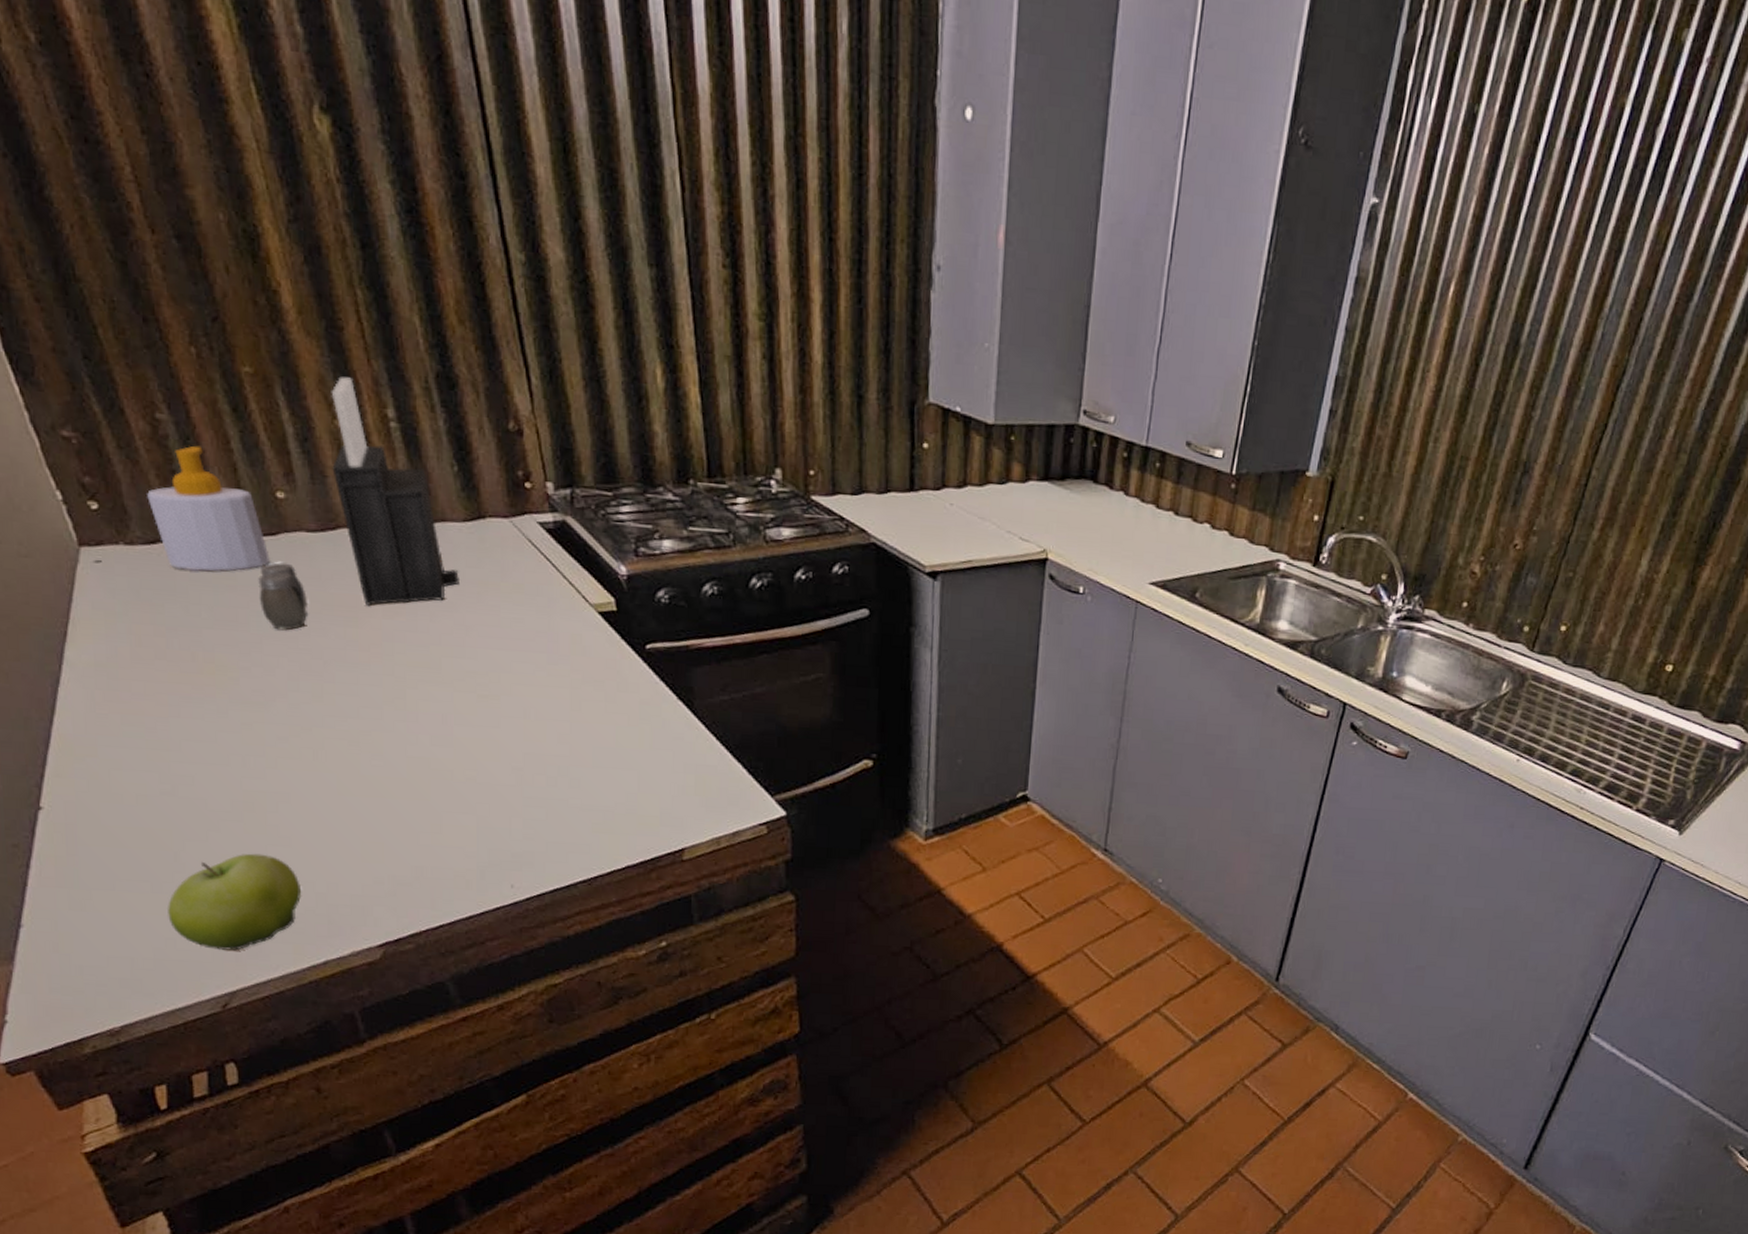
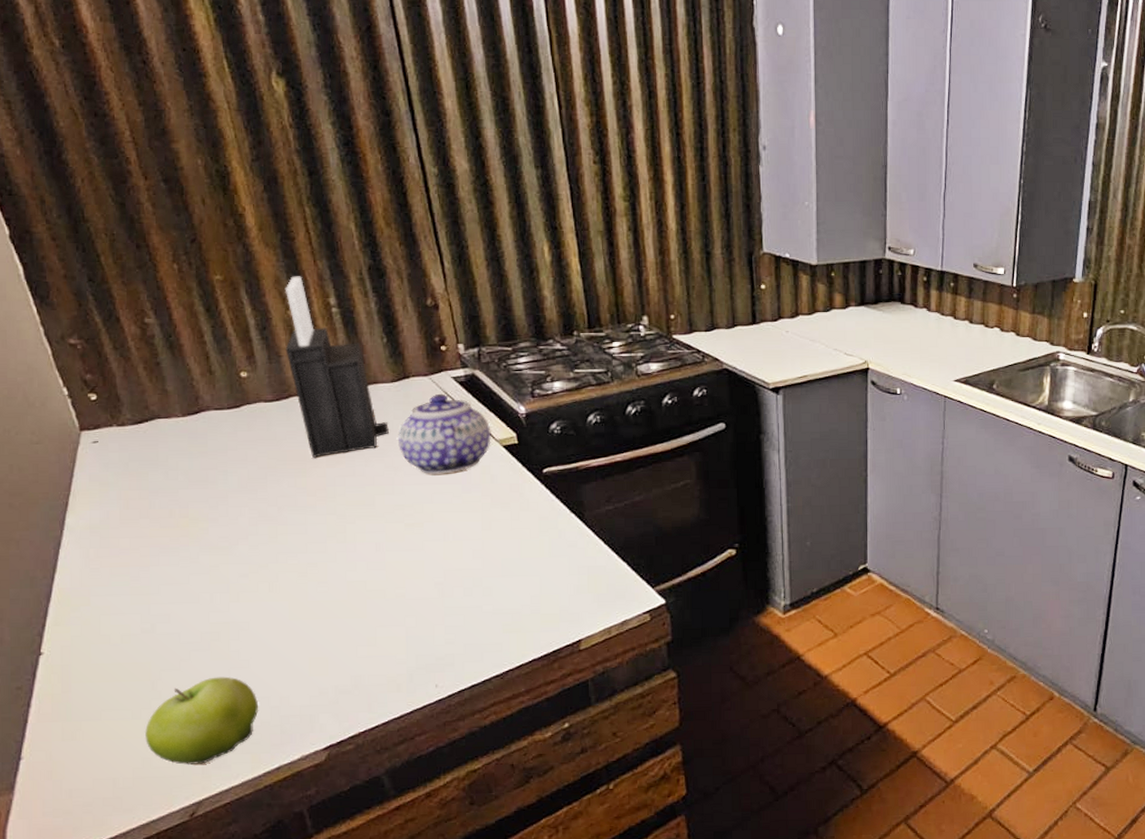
soap bottle: present [147,445,270,572] -> none [136,341,235,443]
salt and pepper shaker: present [258,562,307,631] -> none [225,429,265,485]
teapot: none [471,541,584,640] -> present [398,393,491,476]

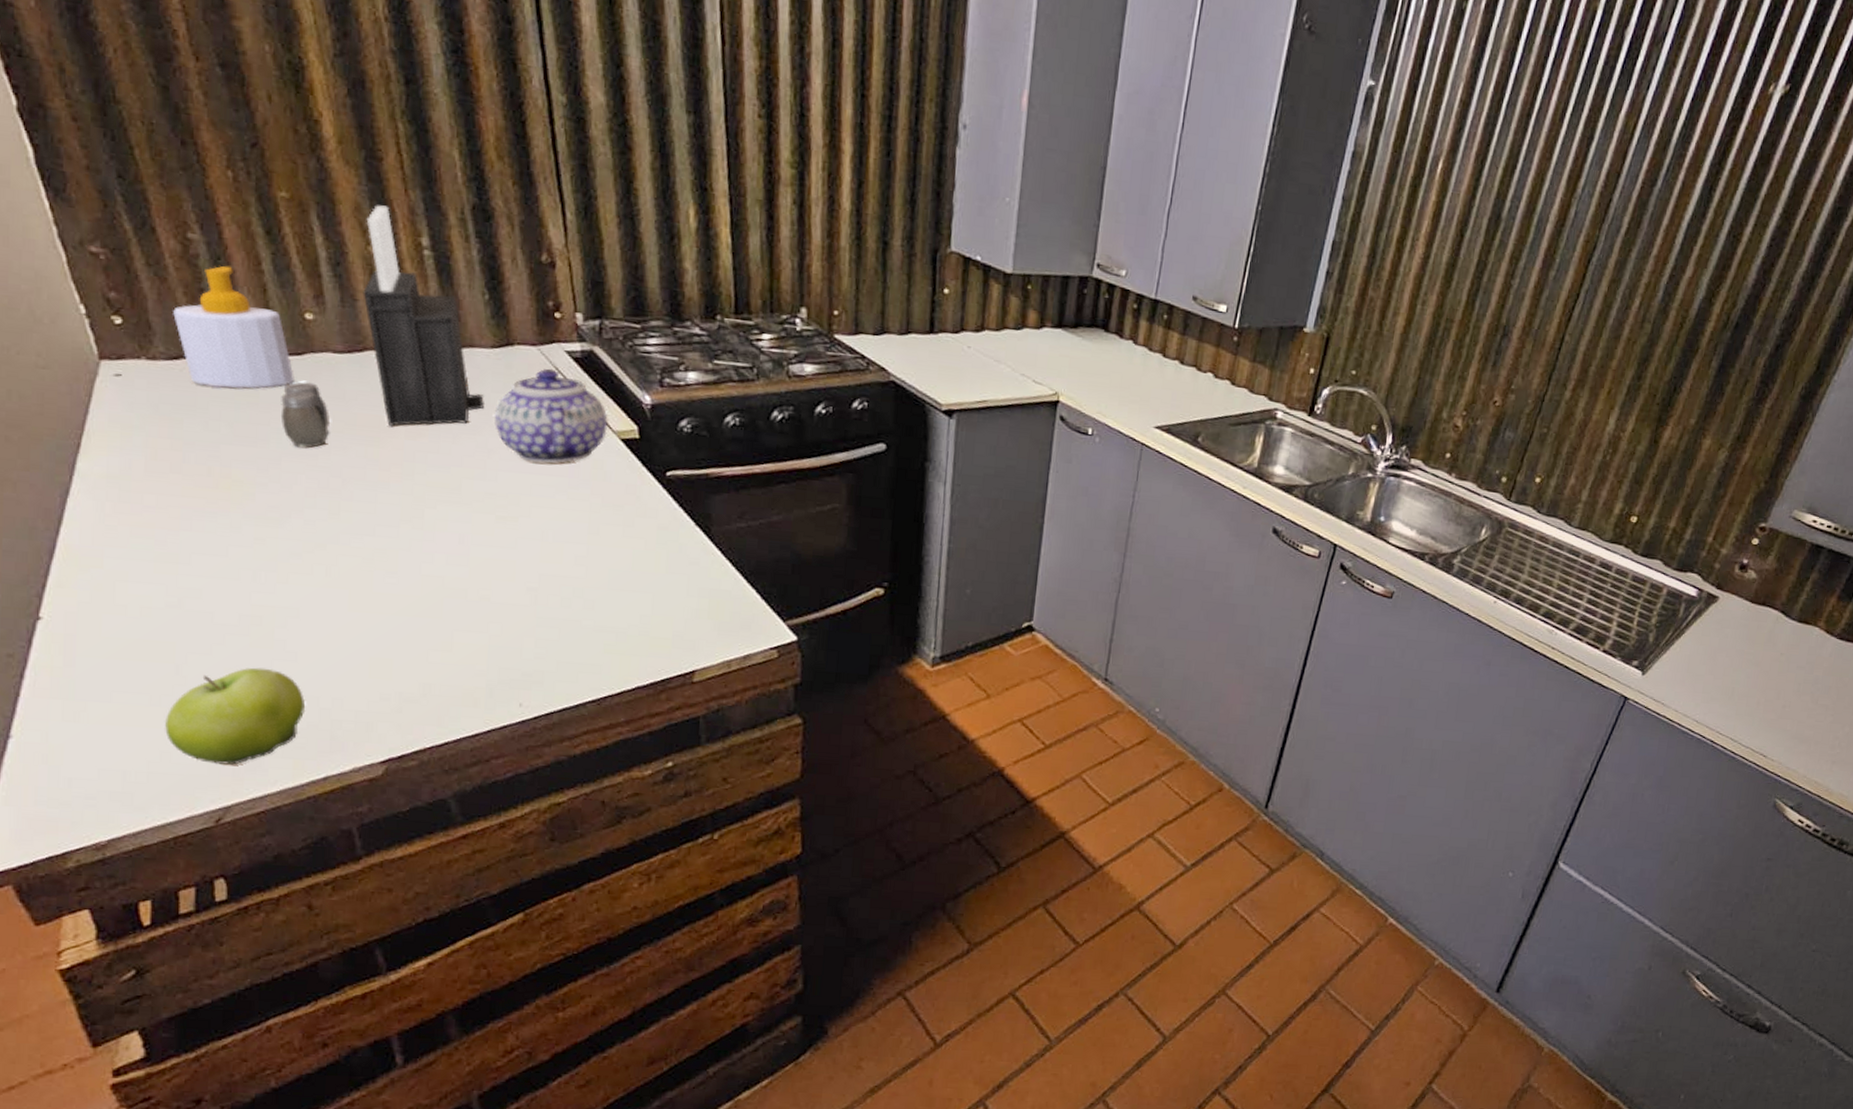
soap bottle: none [136,341,235,443] -> present [173,265,294,389]
salt and pepper shaker: none [225,429,265,485] -> present [280,382,330,448]

